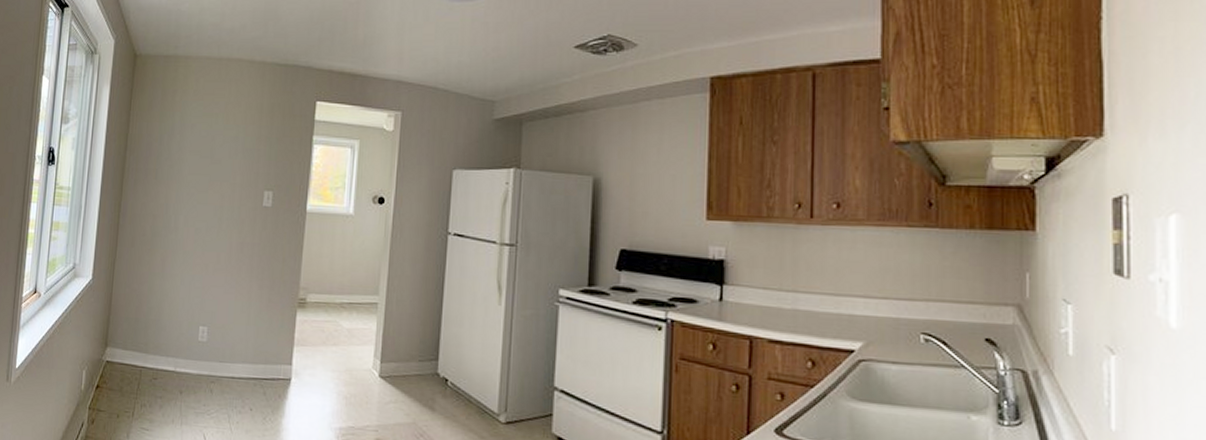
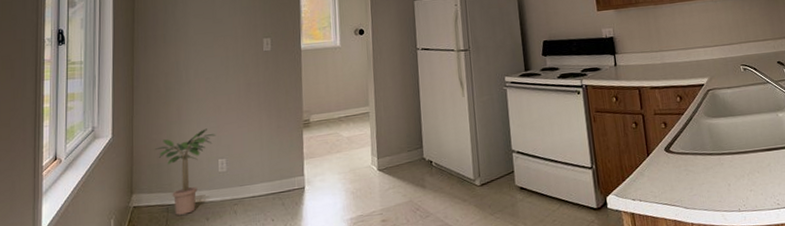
potted plant: none [135,287,200,382] -> present [155,128,216,215]

